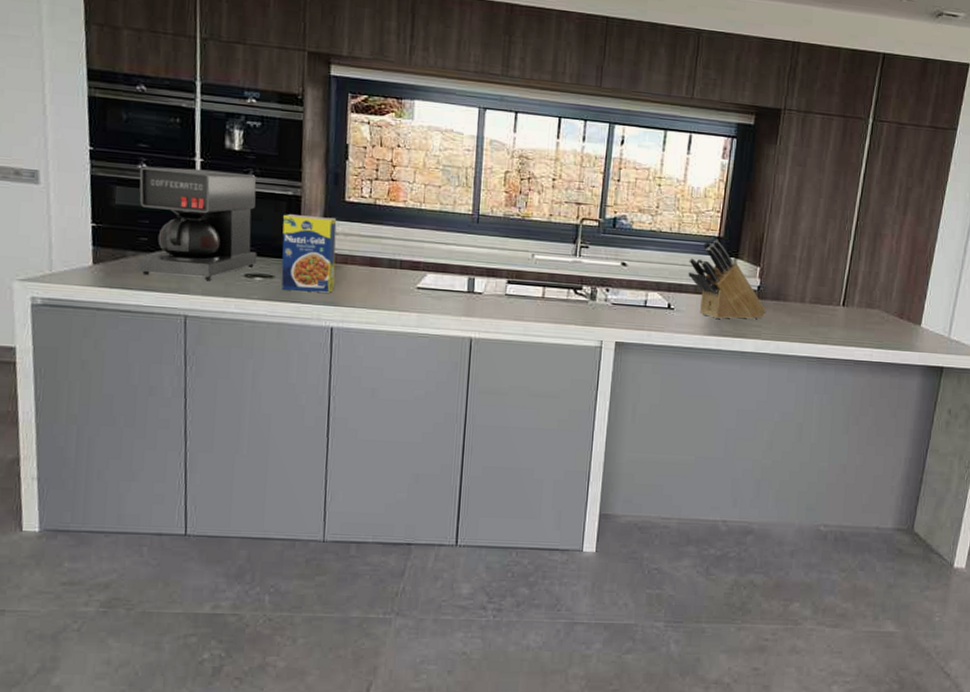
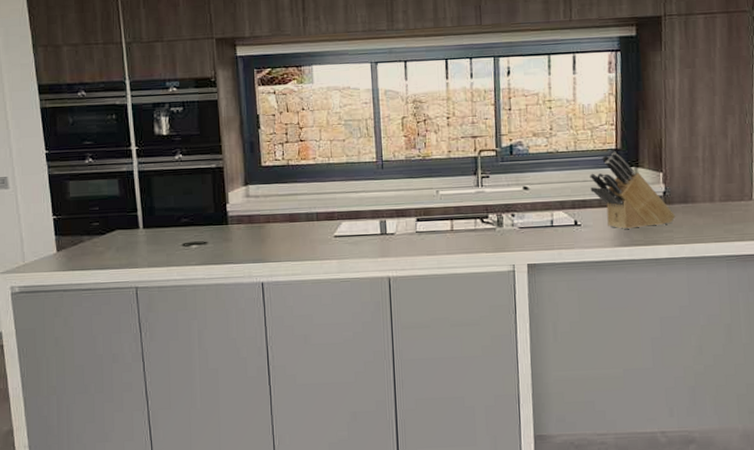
coffee maker: present [136,167,257,280] -> none [87,154,192,256]
legume: present [281,214,337,293] -> none [210,183,260,253]

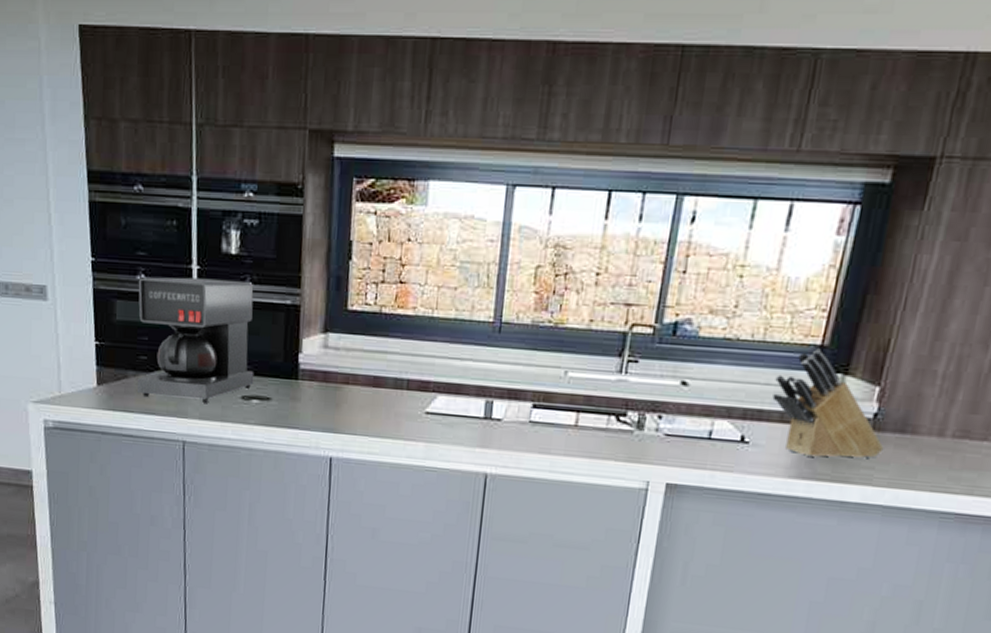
coffee maker: none [87,154,192,256] -> present [136,277,254,403]

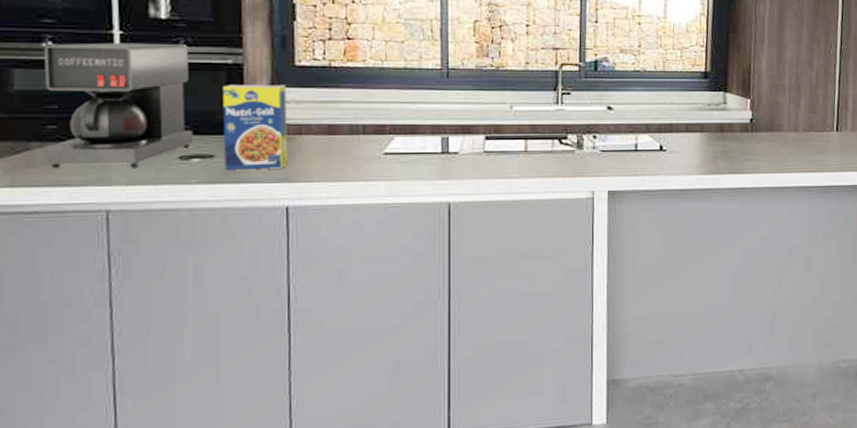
legume: none [279,327,338,418] -> present [222,85,288,170]
knife block: present [772,348,884,458] -> none [677,74,762,157]

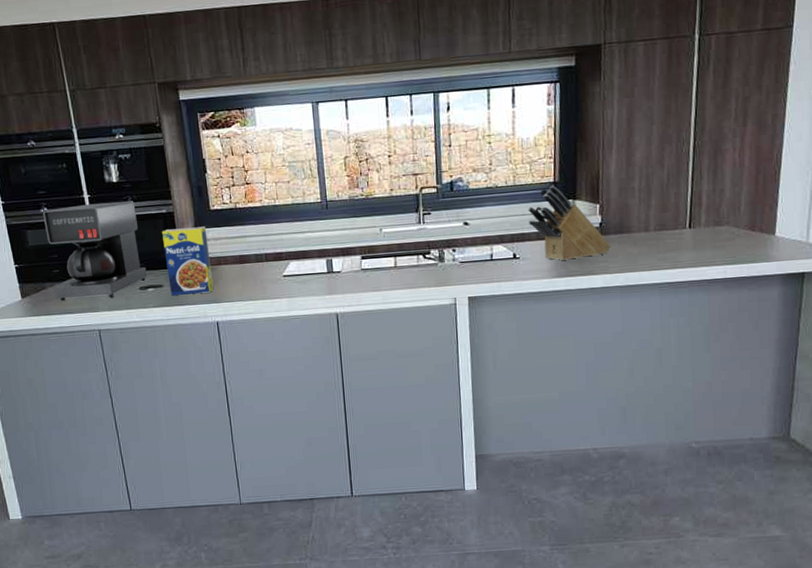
knife block: none [677,74,762,157] -> present [528,184,612,262]

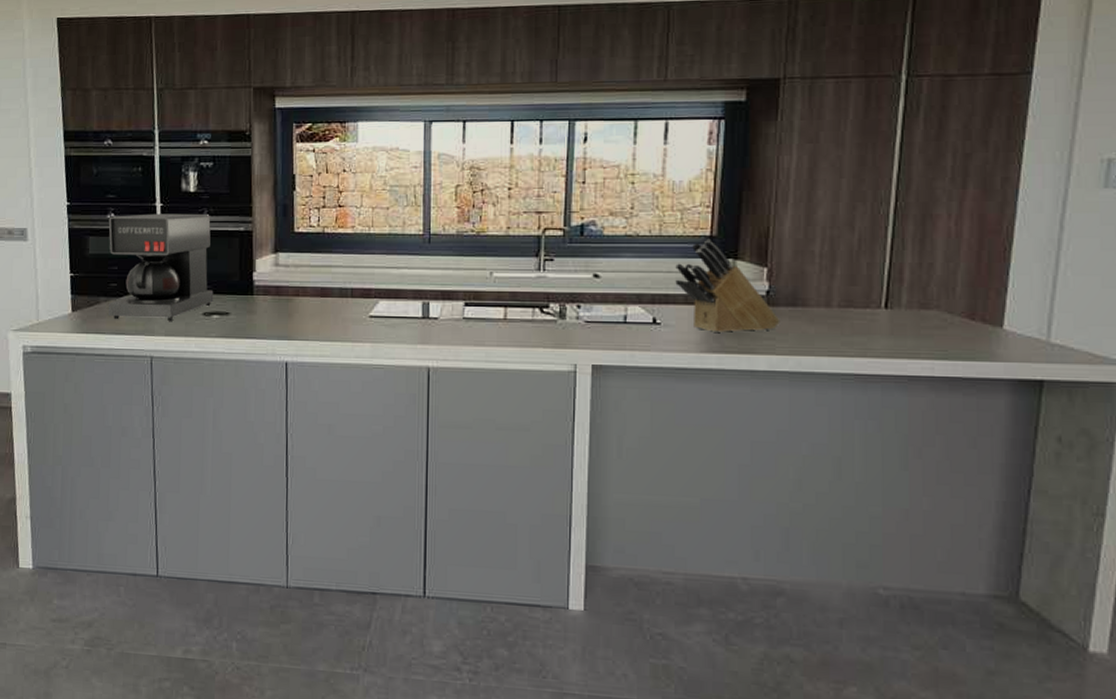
legume: present [162,226,214,296] -> none [236,250,288,327]

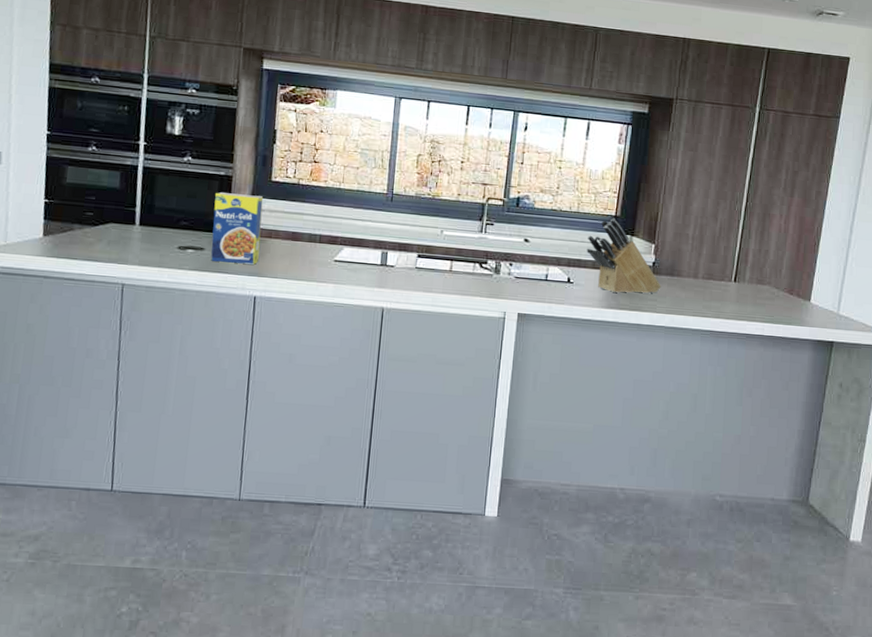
coffee maker: present [107,213,214,321] -> none [81,149,193,252]
legume: none [236,250,288,327] -> present [211,192,264,265]

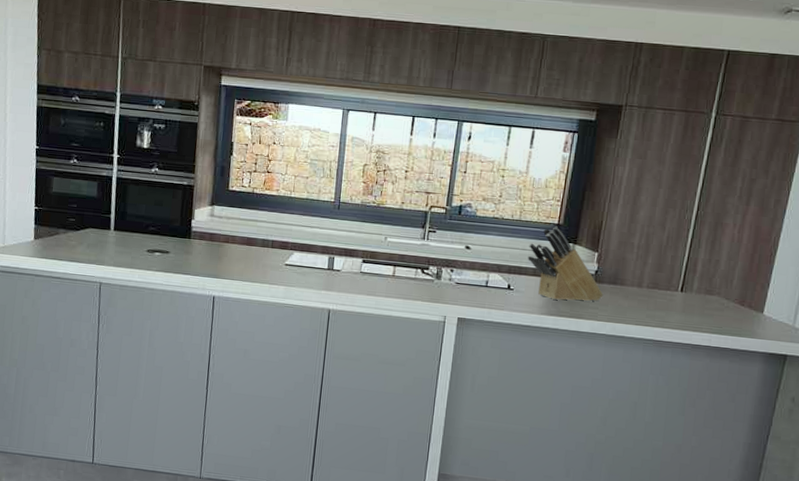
legume: present [211,192,264,265] -> none [175,200,222,267]

